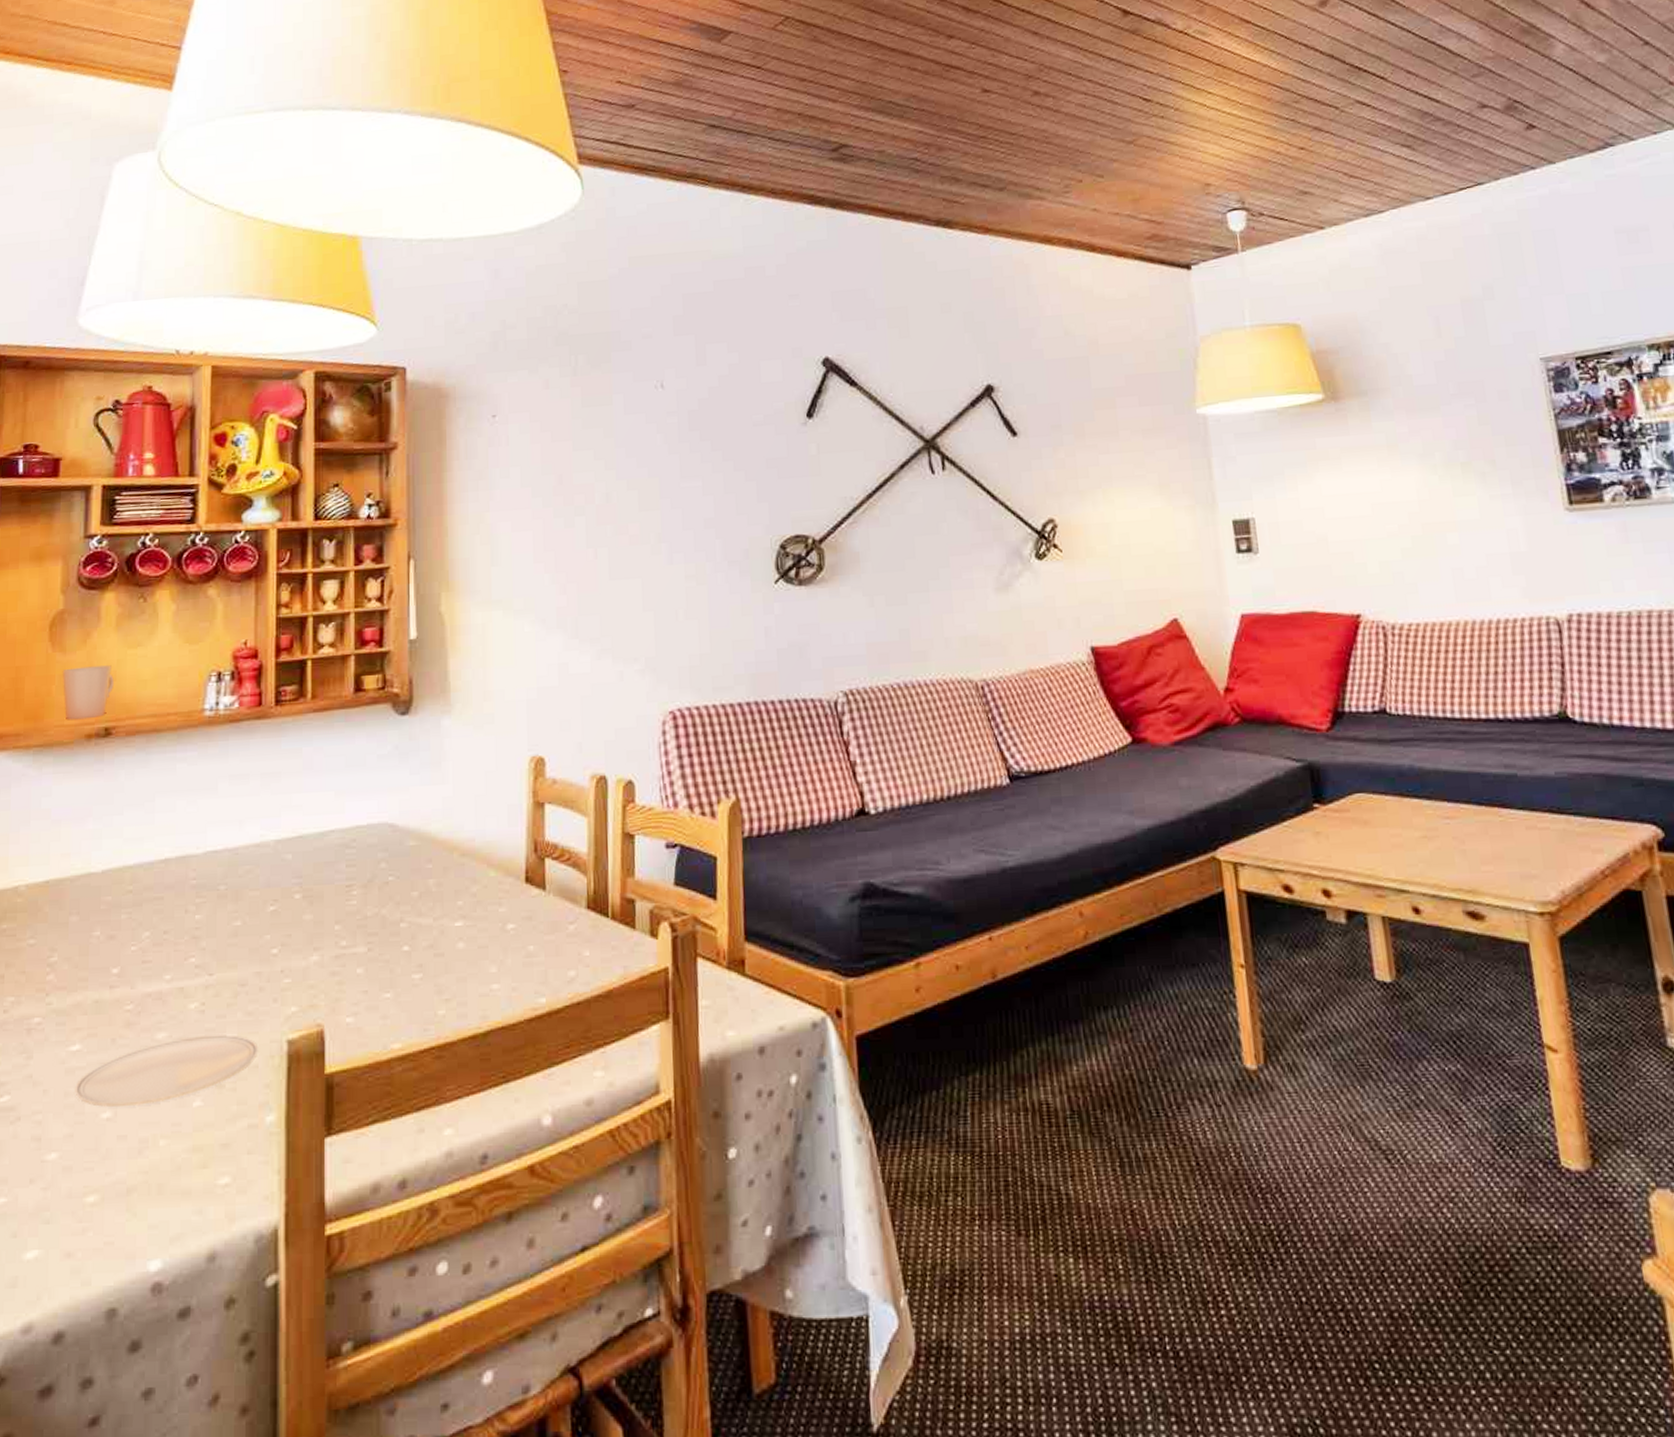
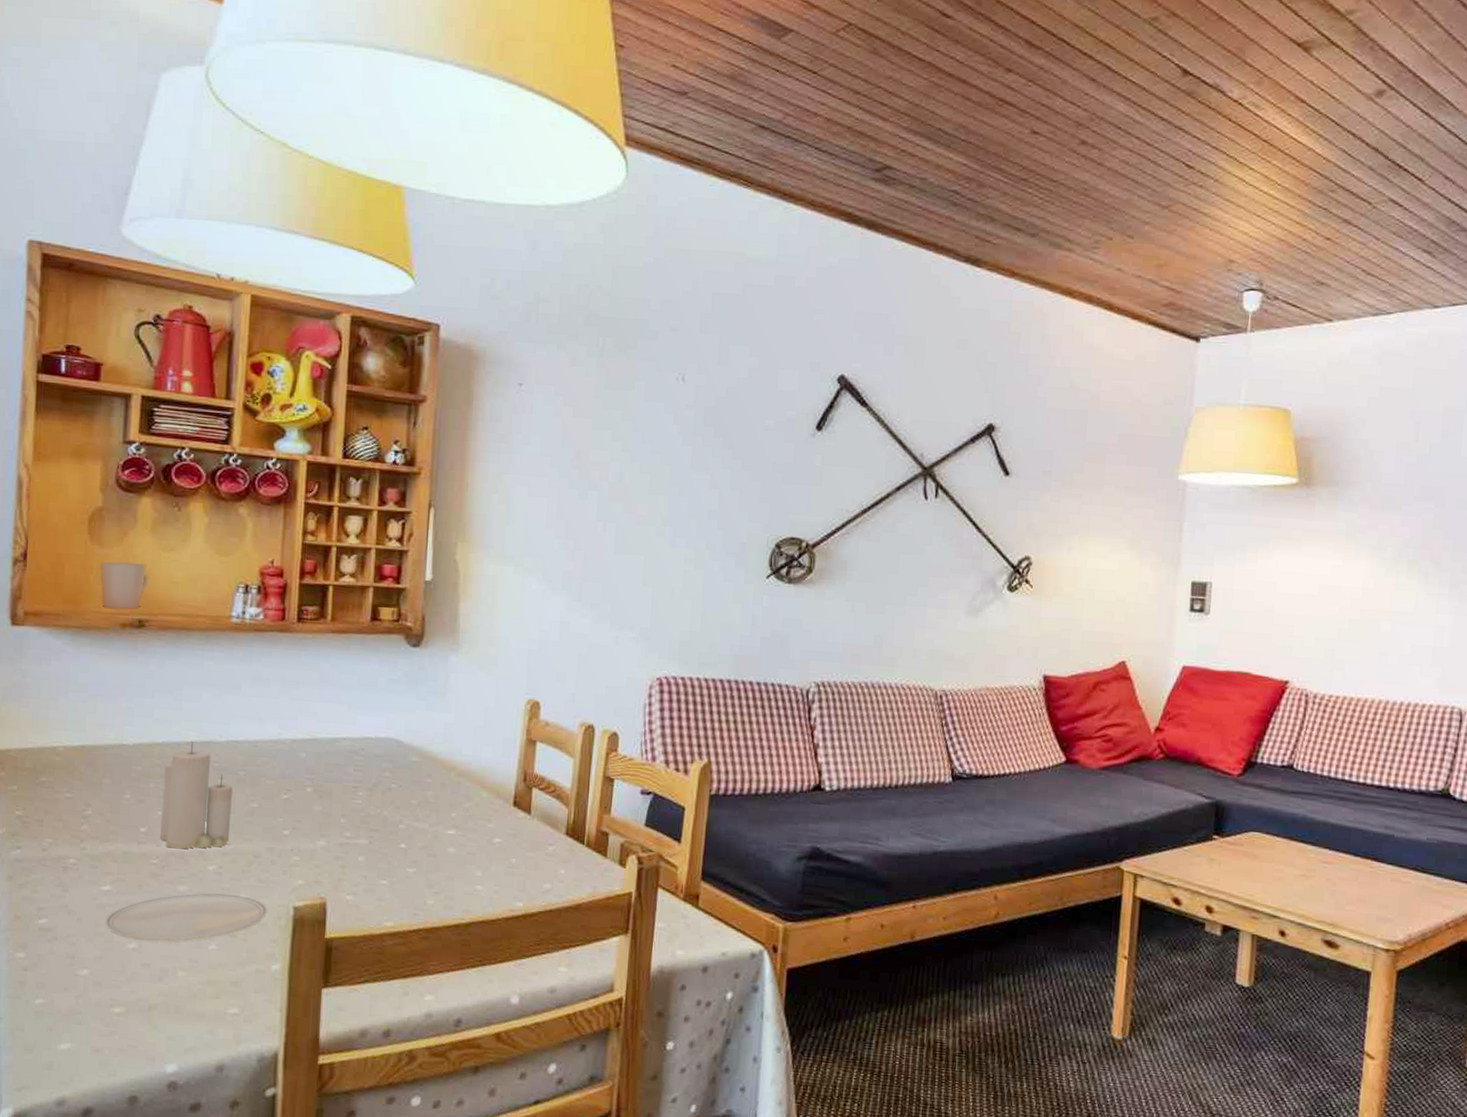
candle: none [135,859,213,989] -> present [160,742,233,849]

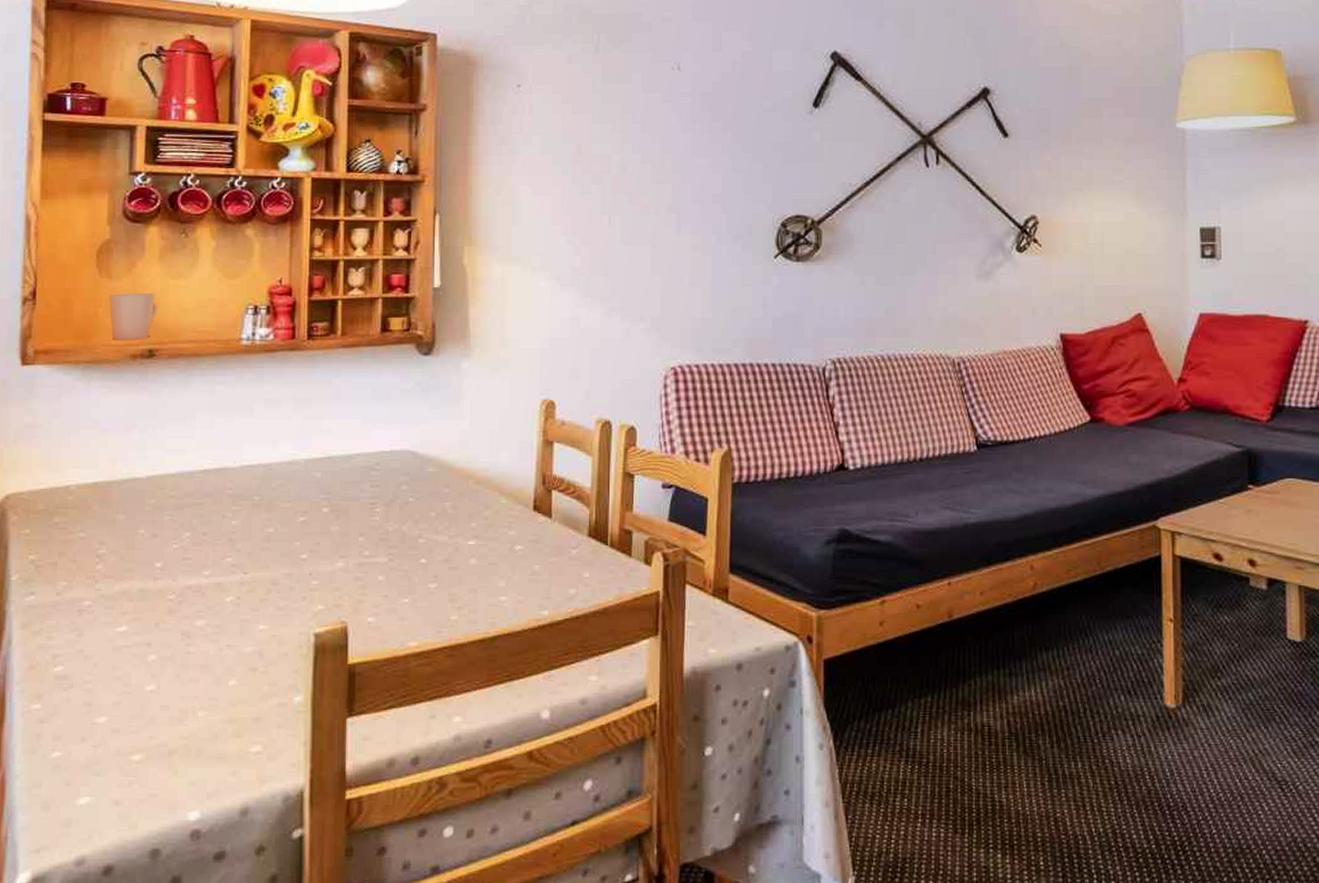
plate: present [105,892,268,942] -> none [122,625,288,681]
candle: present [160,742,233,849] -> none [176,470,248,582]

